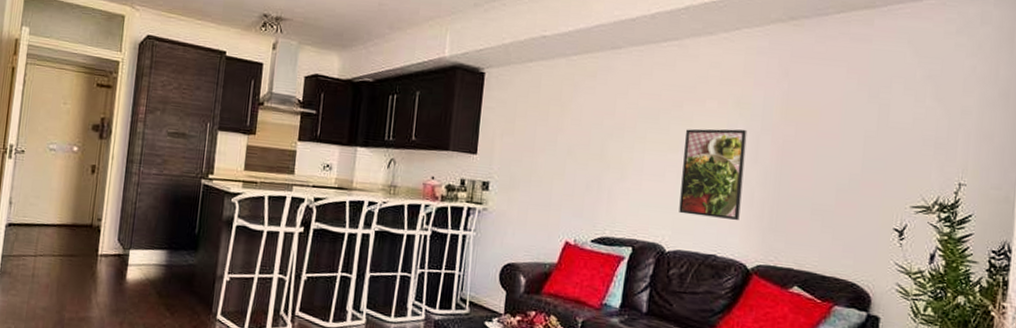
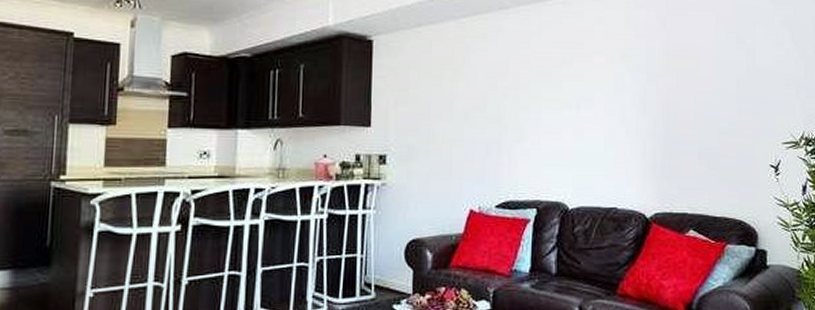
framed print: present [679,128,748,221] -> none [578,81,635,172]

